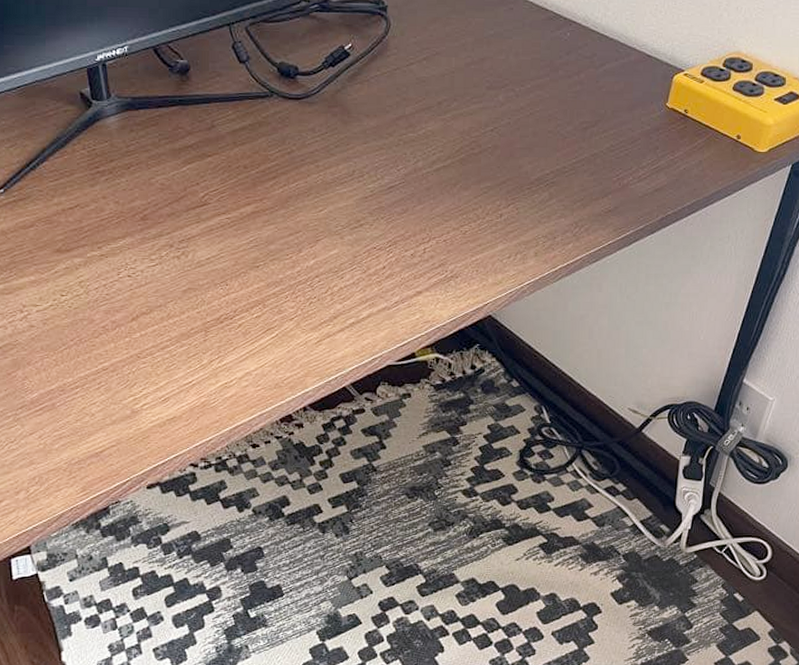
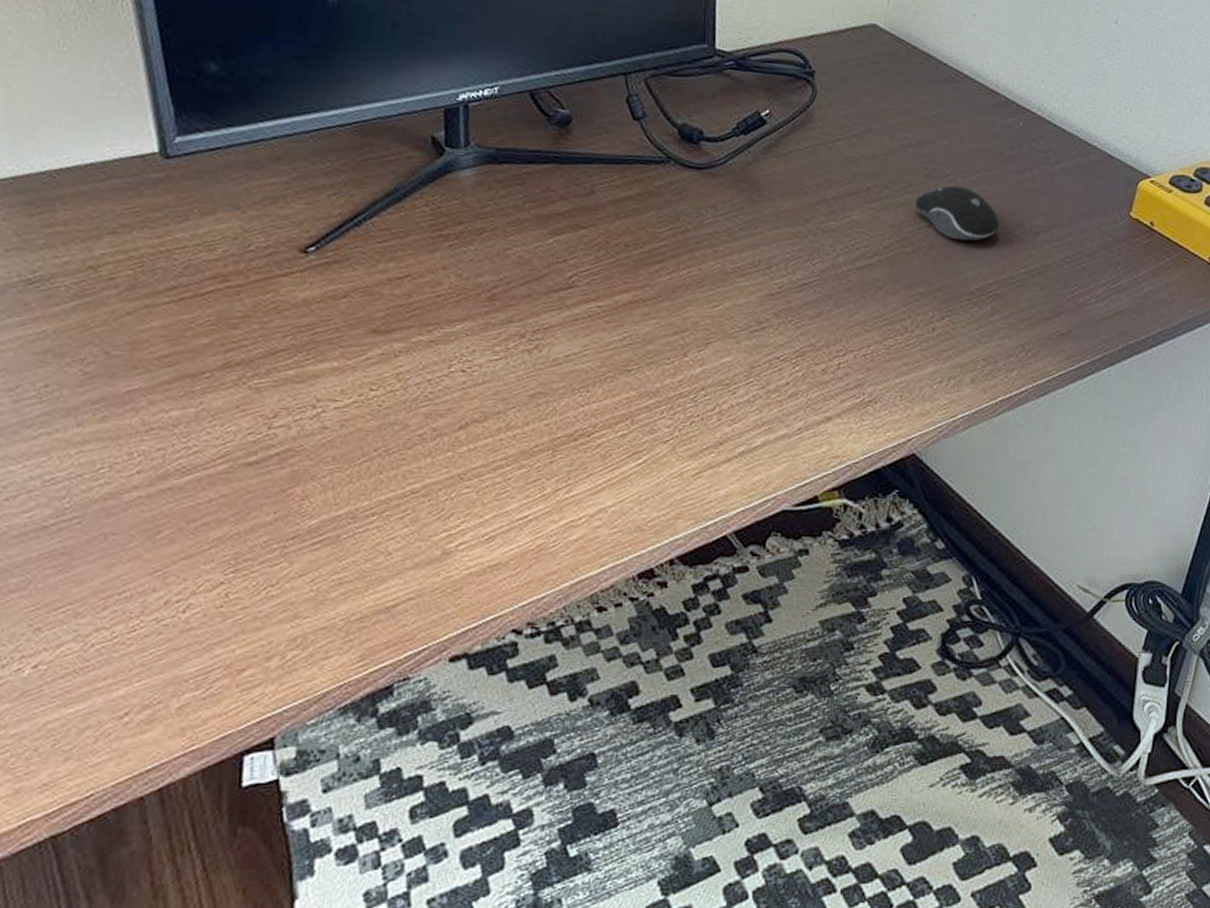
computer mouse: none [480,93,553,140] -> present [915,185,1000,241]

